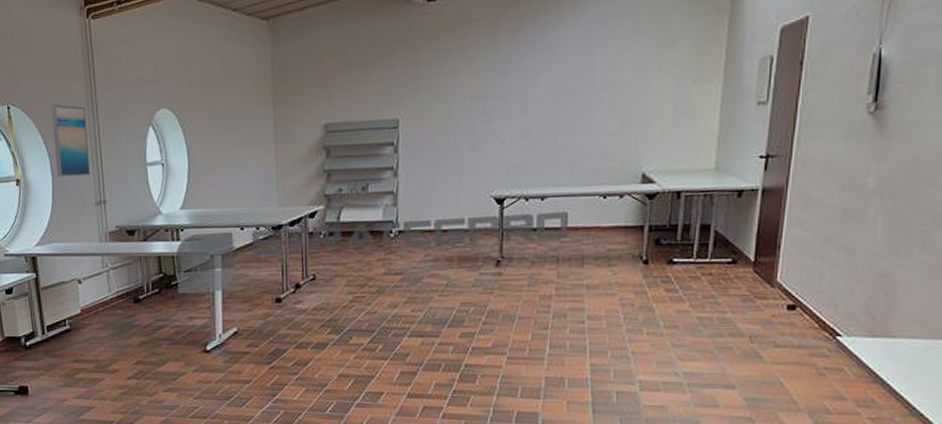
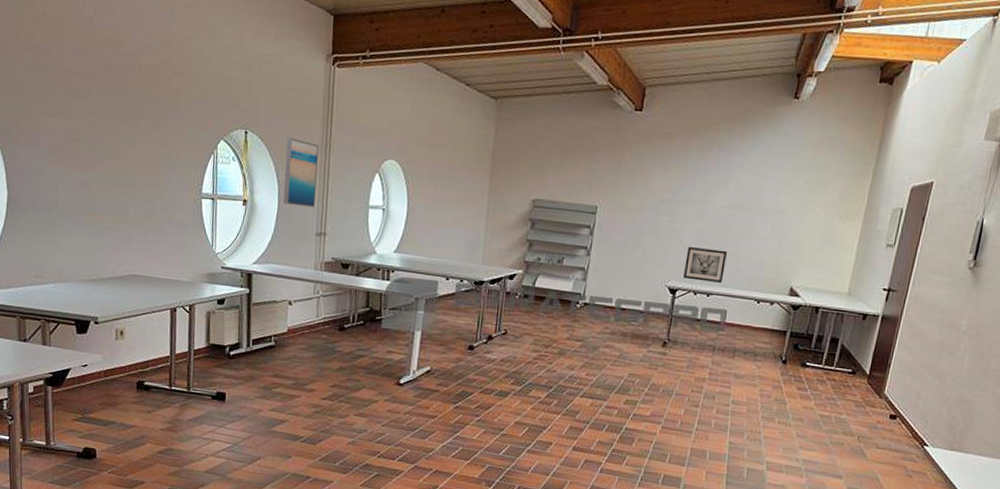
wall art: none [510,144,559,185] -> present [683,247,727,283]

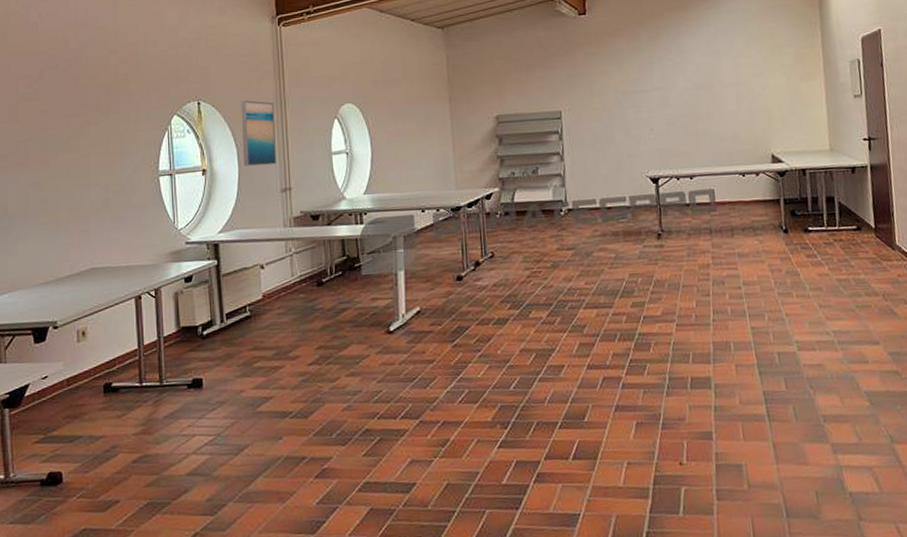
wall art: present [683,247,727,283] -> none [659,130,703,166]

